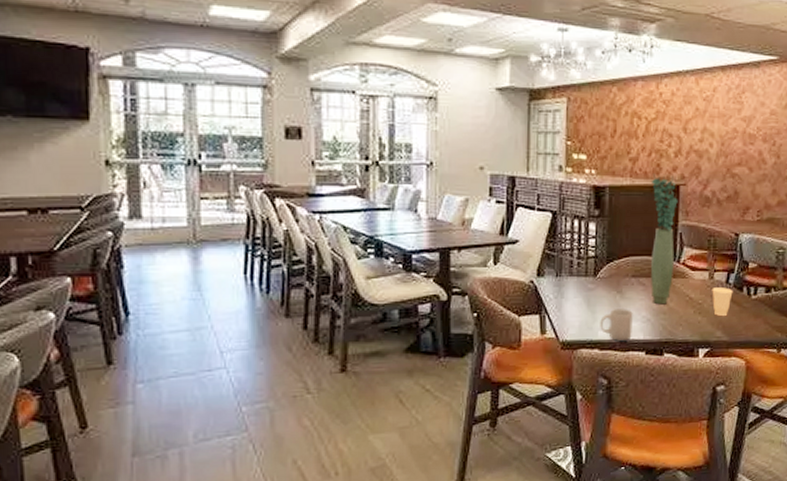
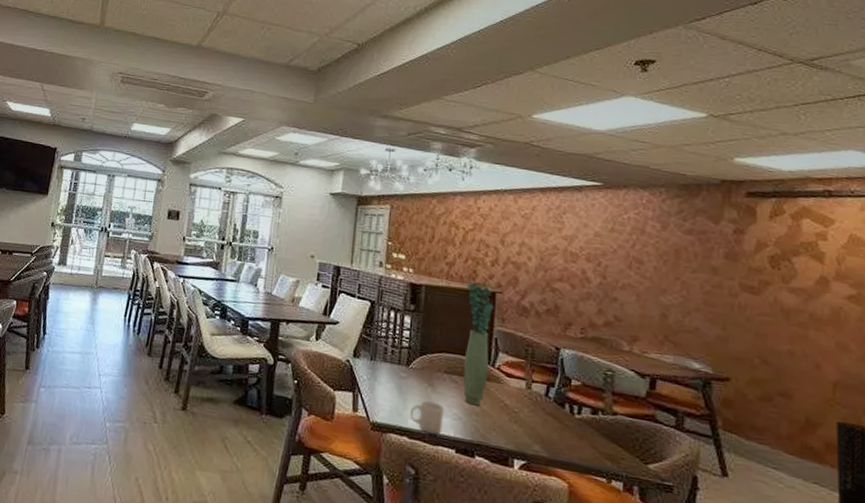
cup: present [712,287,733,317] -> none [529,398,553,431]

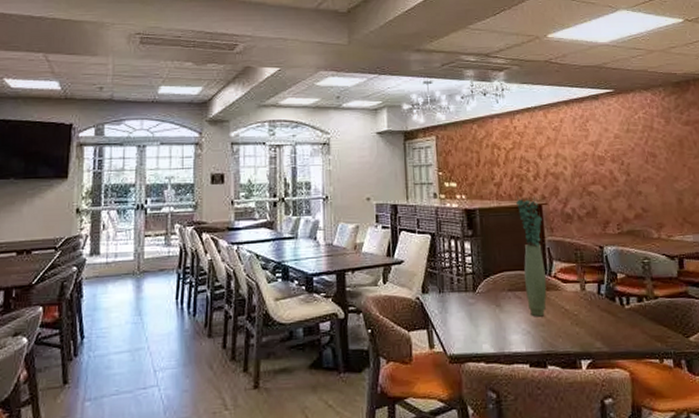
cup: present [410,400,444,435] -> none [483,322,515,355]

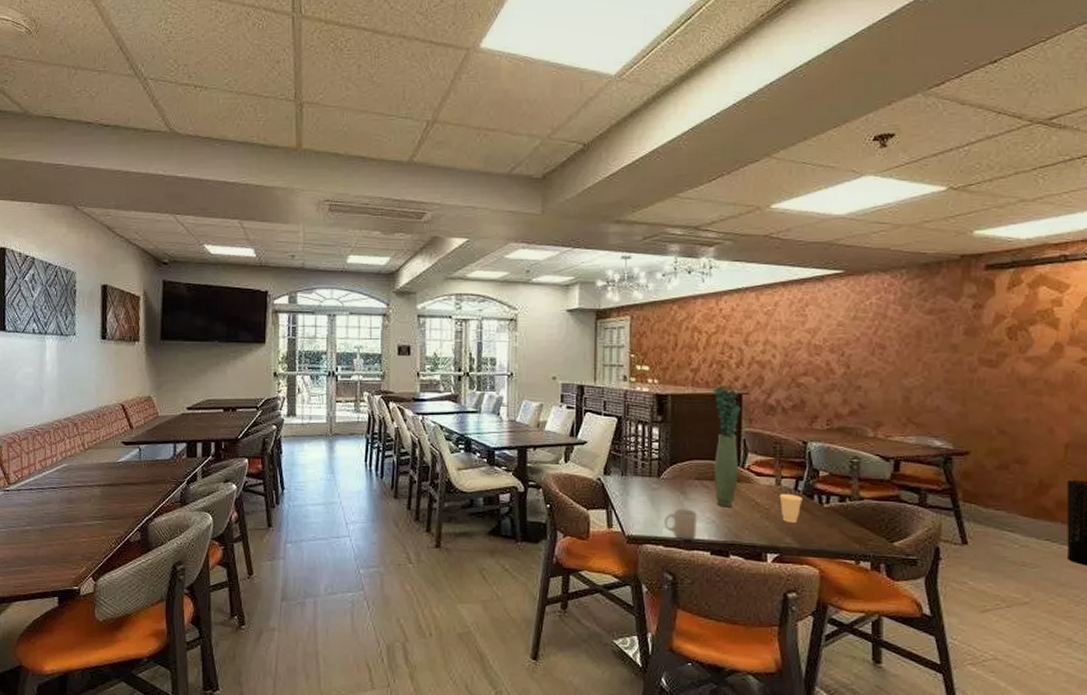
cup: none [483,322,515,355] -> present [664,509,697,541]
cup: none [585,298,606,328] -> present [779,494,803,524]

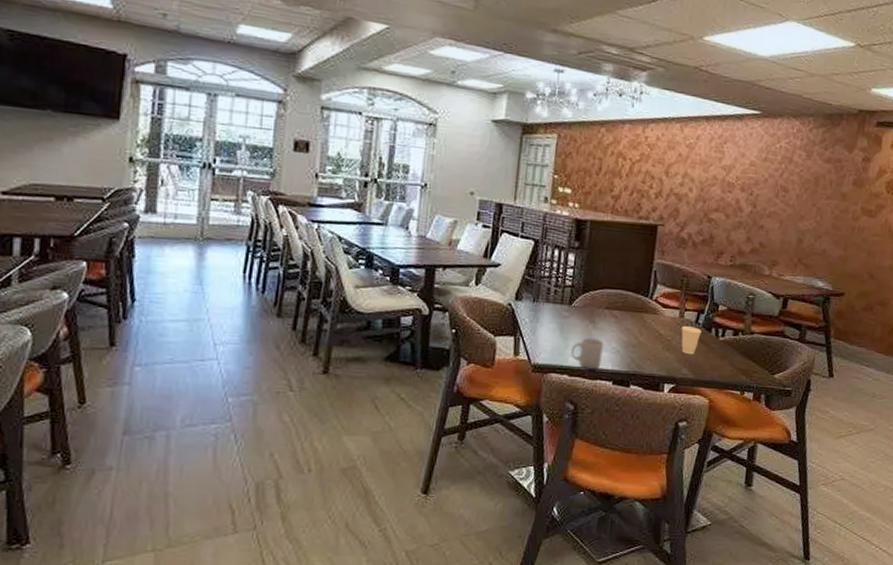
vase: present [712,383,741,508] -> none [622,212,655,338]

